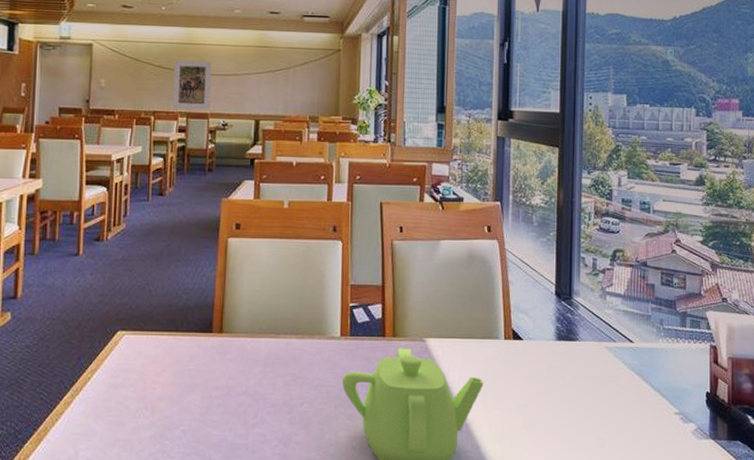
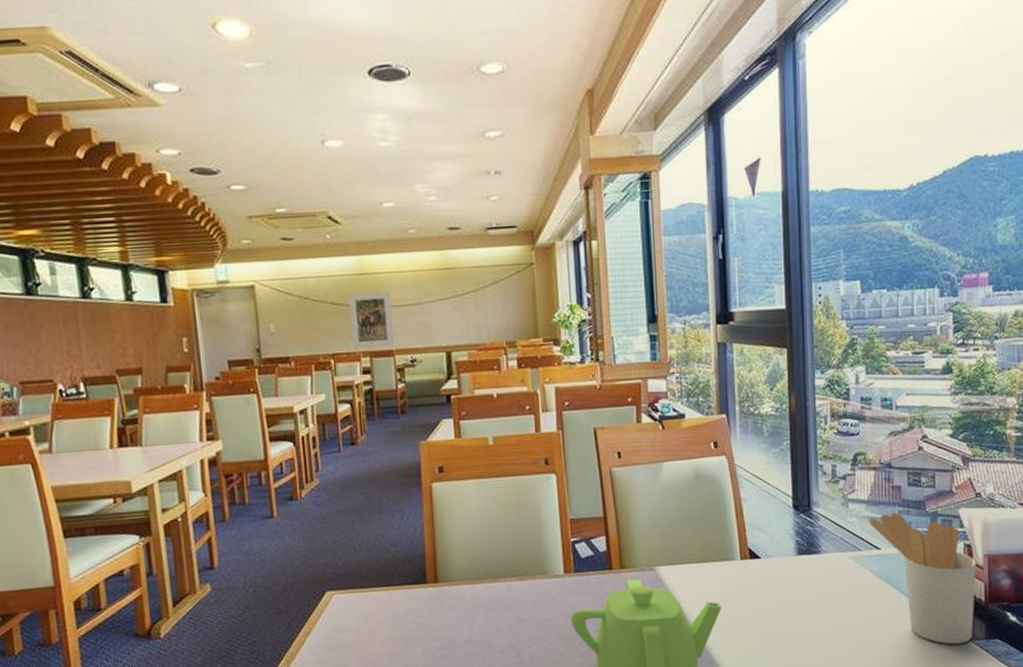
utensil holder: none [624,310,721,442] -> present [869,513,976,645]

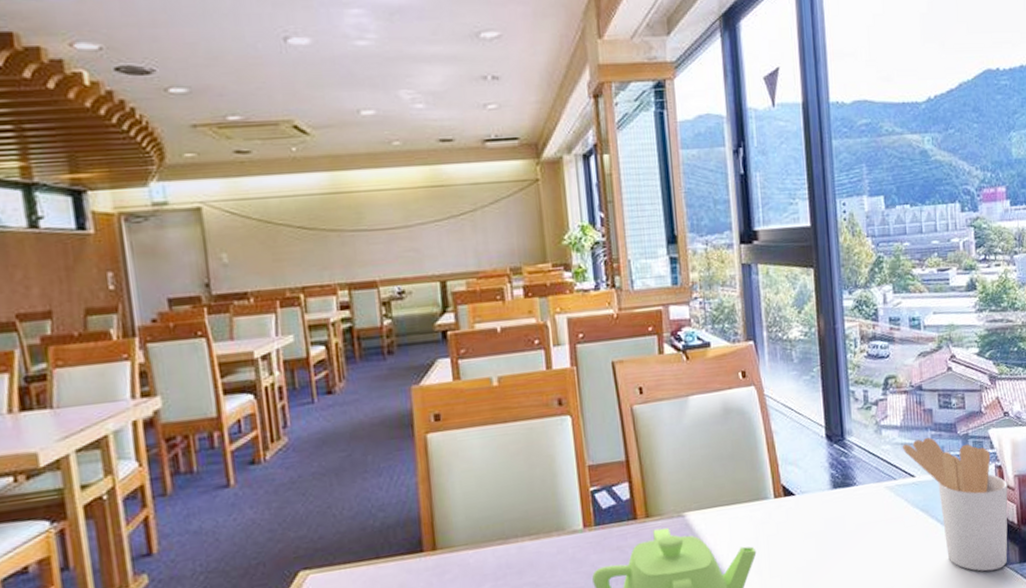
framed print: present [349,292,394,349] -> none [321,213,378,281]

